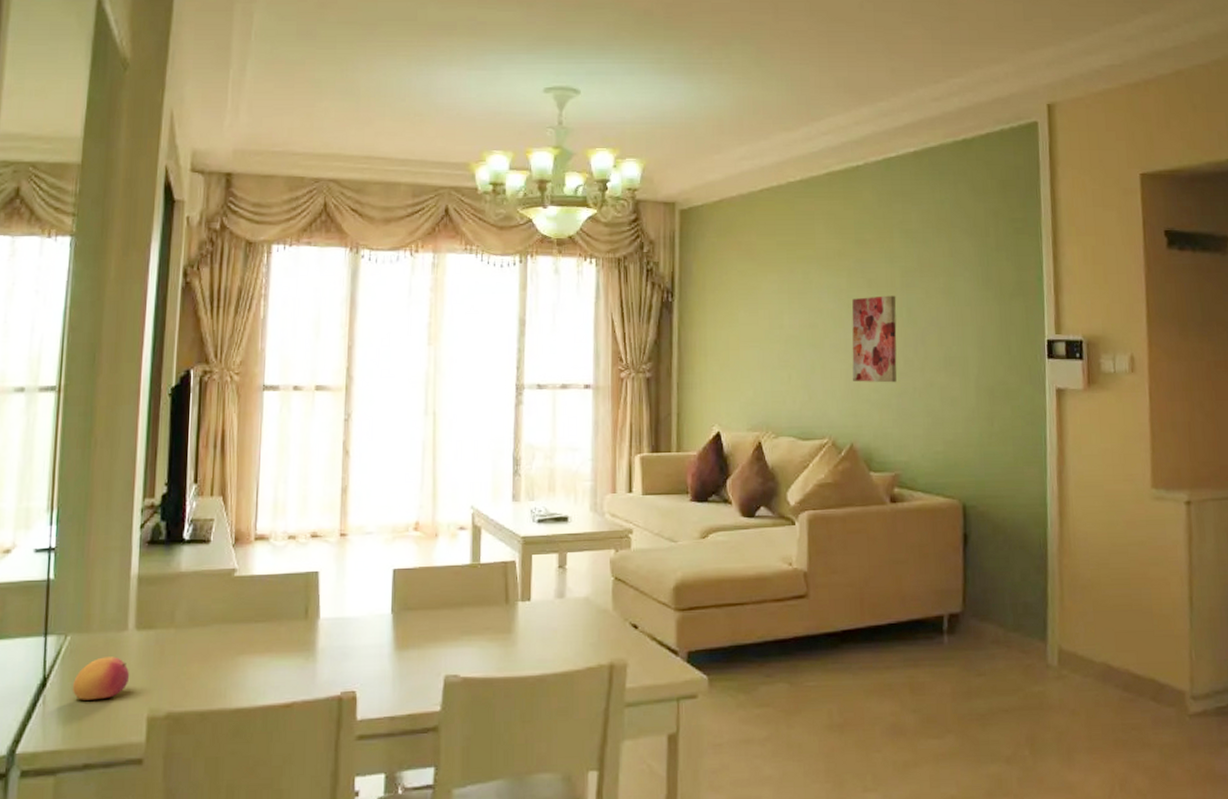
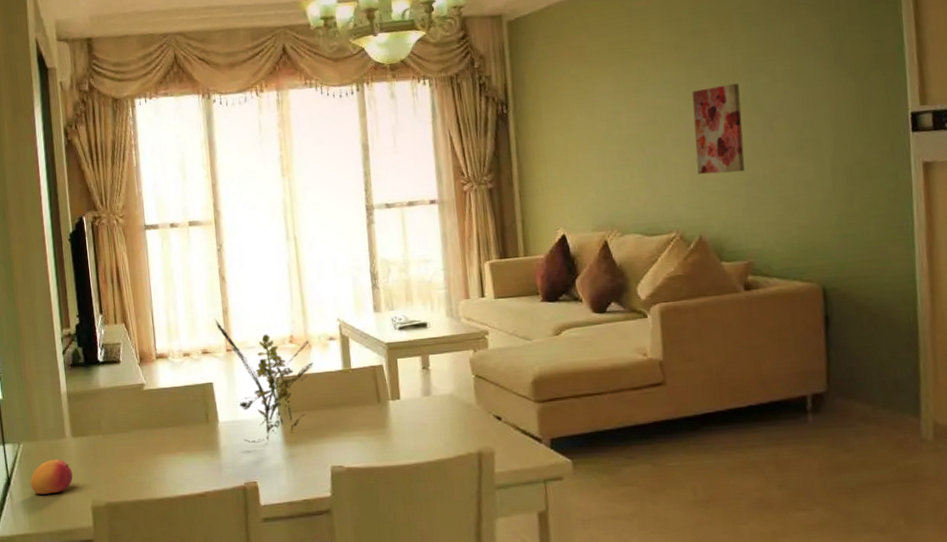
flower arrangement: none [330,498,439,646] -> present [214,319,314,444]

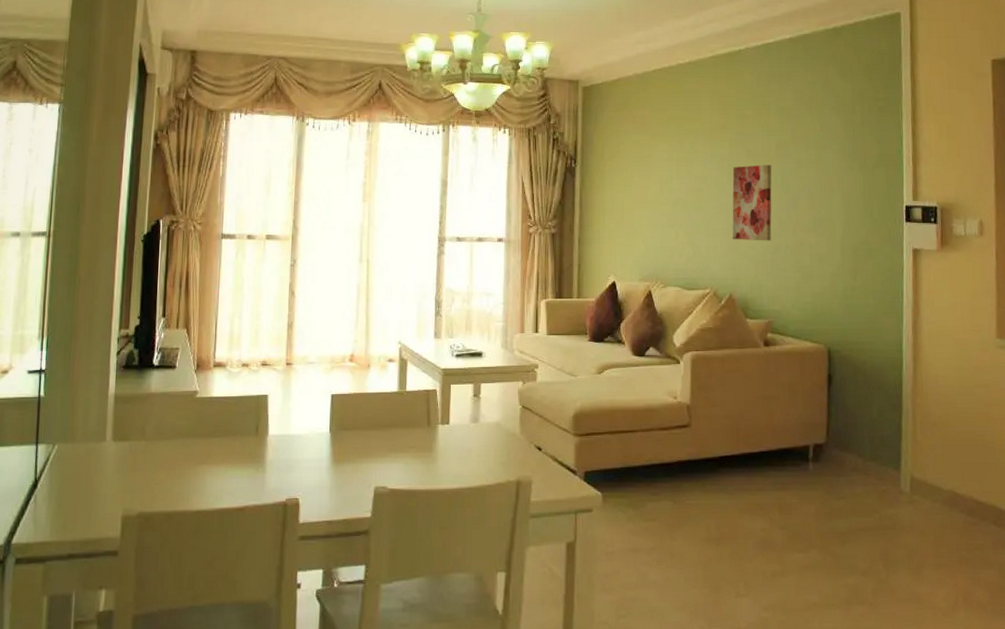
fruit: present [30,459,73,495] -> none [59,463,108,500]
flower arrangement: present [214,319,314,444] -> none [278,332,371,460]

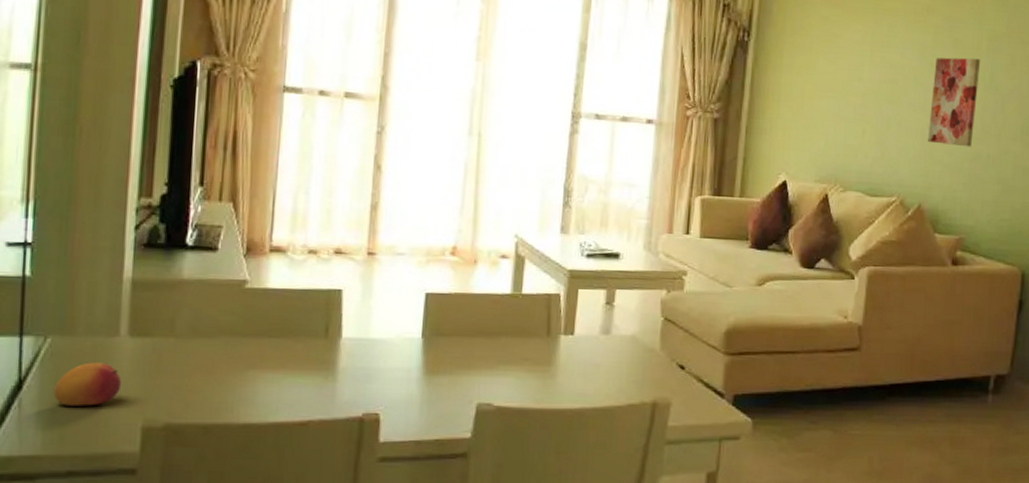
fruit: none [59,463,108,500] -> present [54,362,122,406]

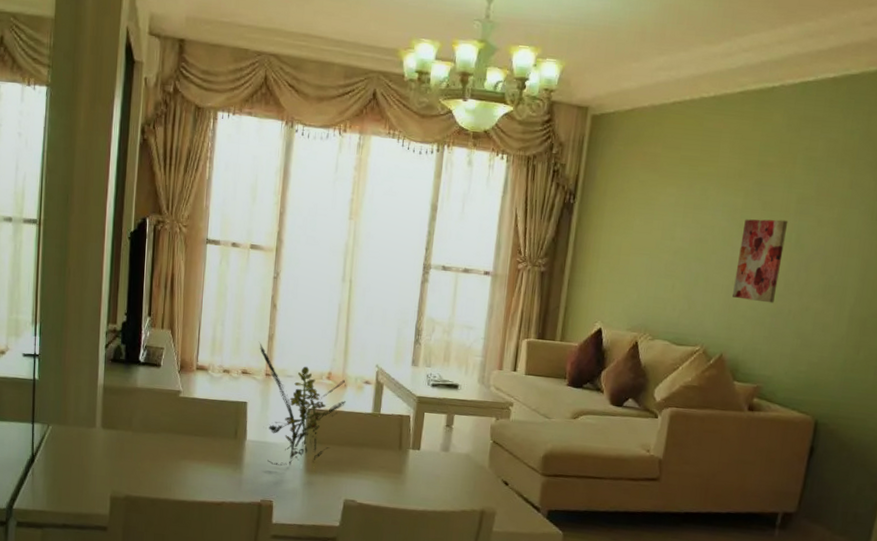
fruit: present [54,362,122,406] -> none [54,445,97,478]
flower arrangement: none [358,214,477,369] -> present [259,342,347,466]

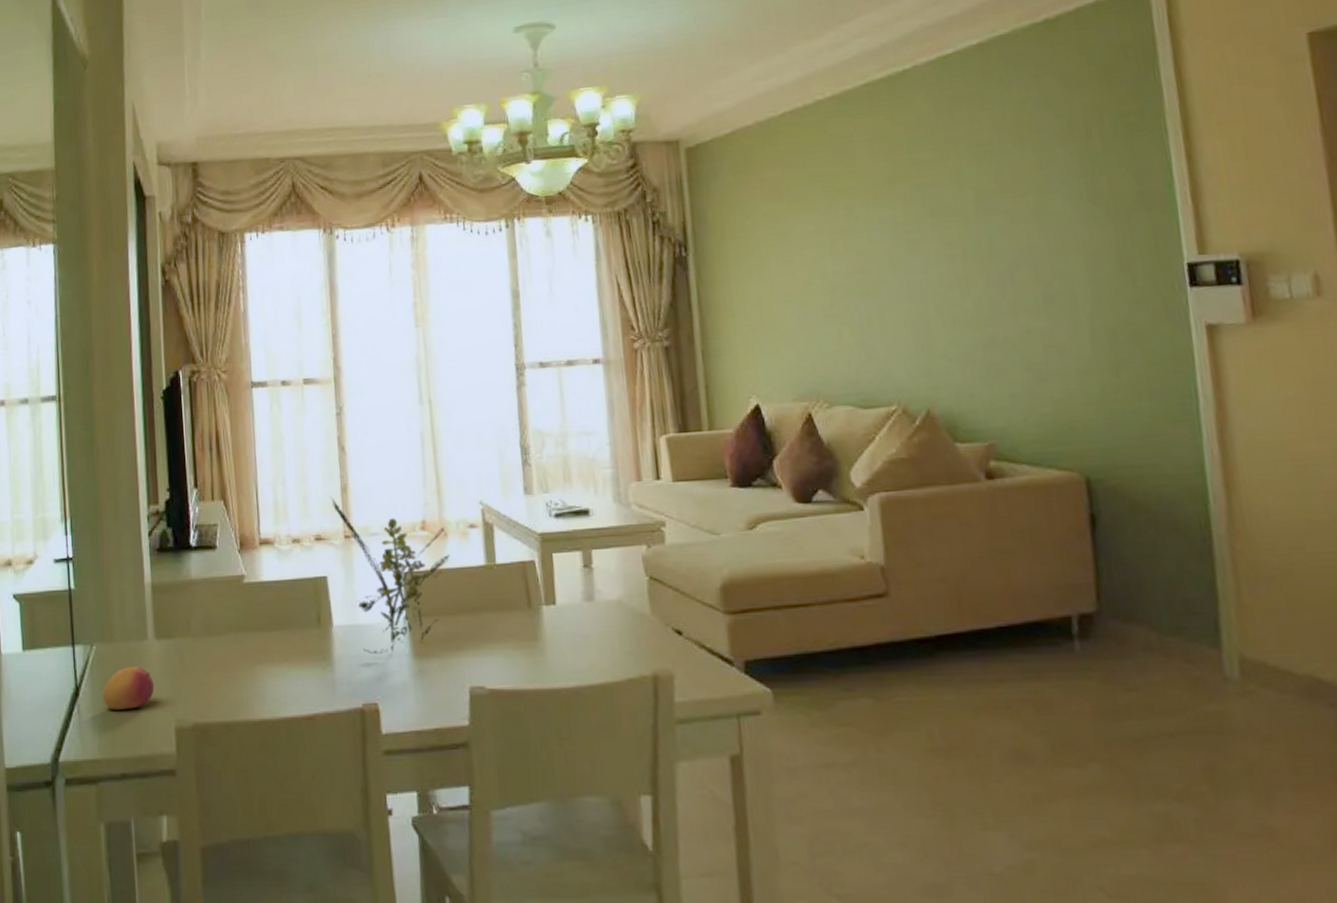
fruit: none [54,445,97,478] -> present [103,666,155,710]
wall art: present [732,219,788,303] -> none [912,224,981,335]

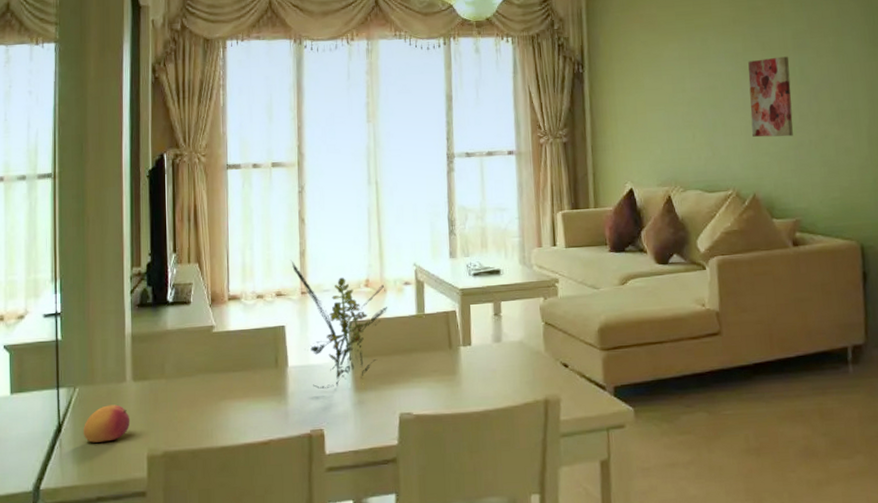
wall art: none [912,224,981,335] -> present [748,56,793,138]

